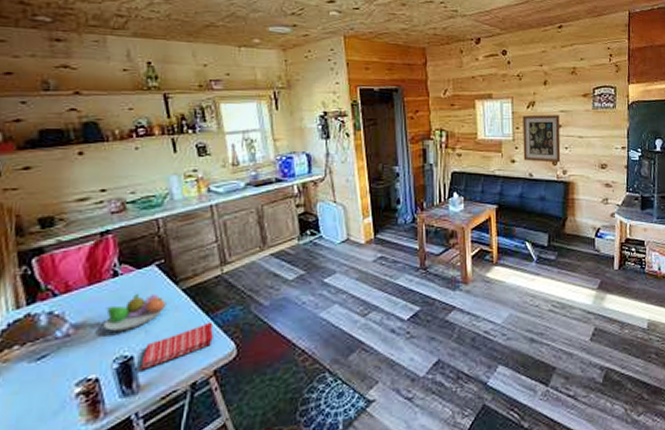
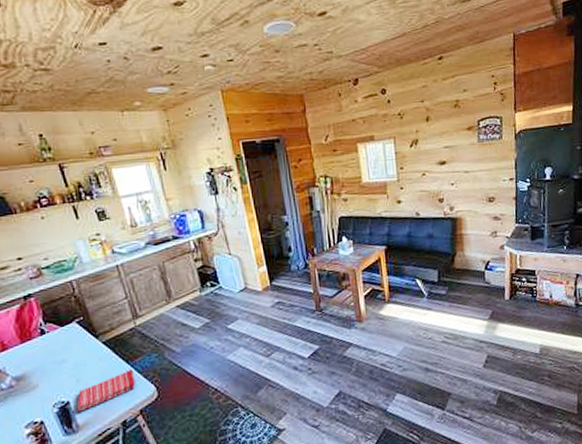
fruit bowl: present [103,293,167,332] -> none [38,347,91,382]
wall art: present [522,114,561,163] -> none [406,151,447,201]

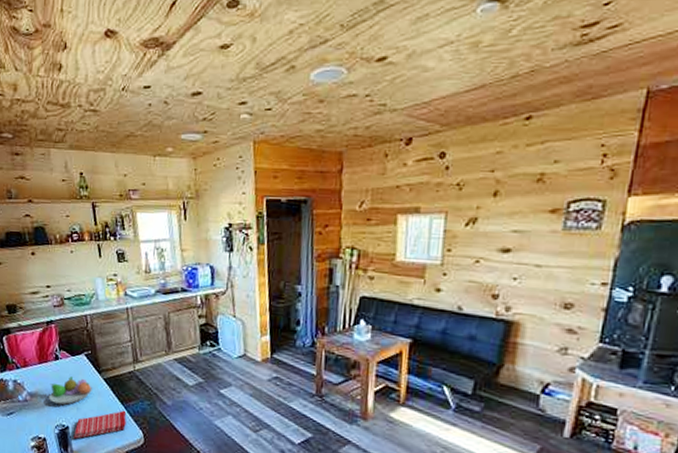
fruit bowl: none [38,347,91,382] -> present [49,377,92,406]

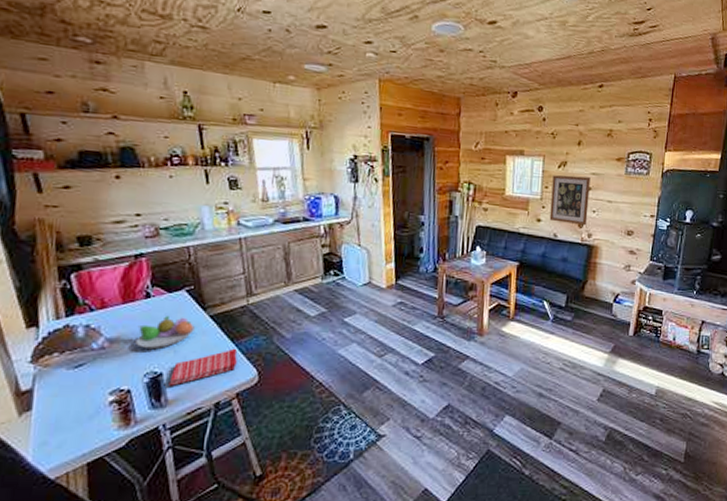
wall art: none [452,234,511,297] -> present [549,175,591,226]

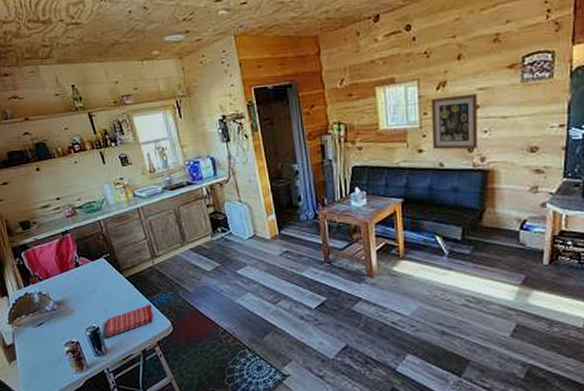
fruit bowl: present [135,316,195,350] -> none [74,280,116,309]

